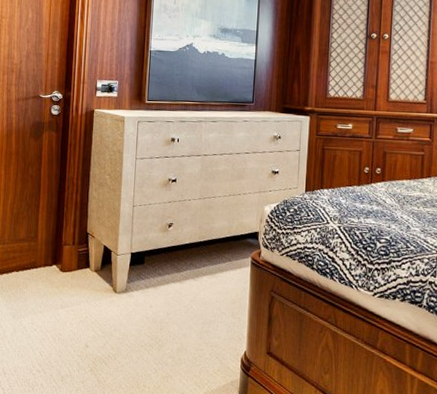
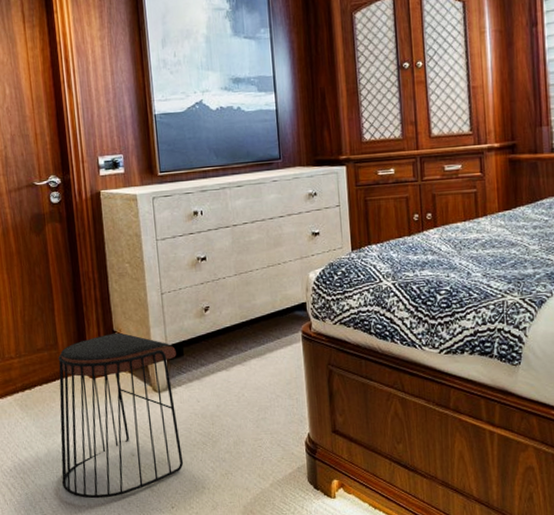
stool: none [21,234,138,382] -> present [58,332,184,499]

